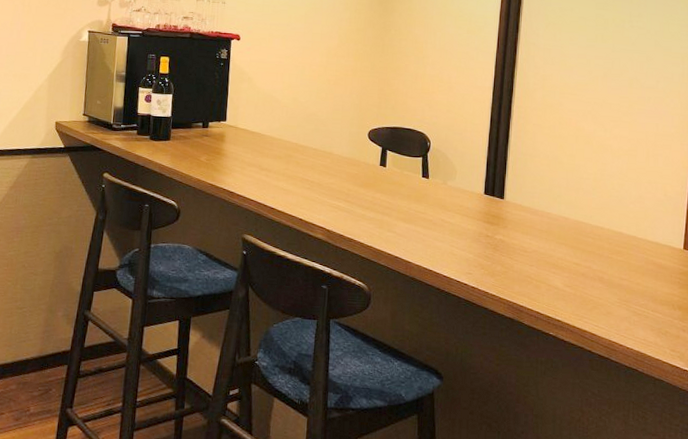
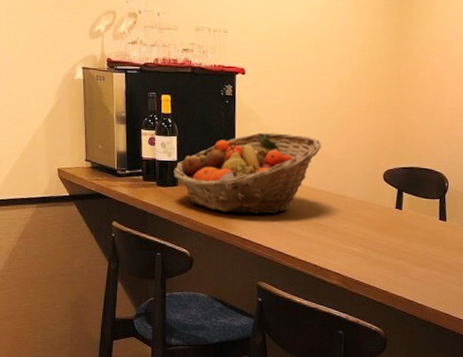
fruit basket: none [167,92,309,169] -> present [174,132,321,214]

